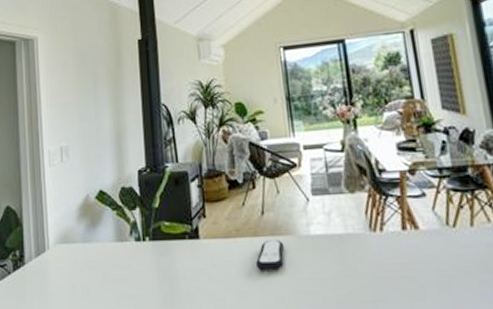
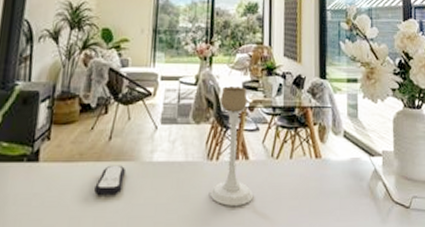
candle holder: none [373,148,431,281] -> present [210,86,253,206]

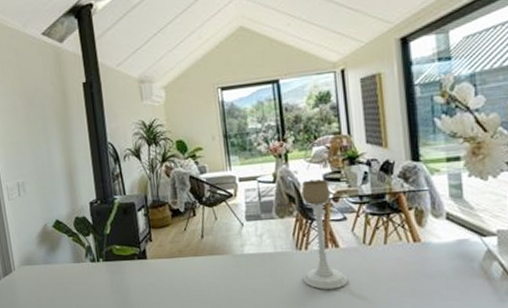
remote control: present [94,165,125,196] -> none [197,258,221,284]

